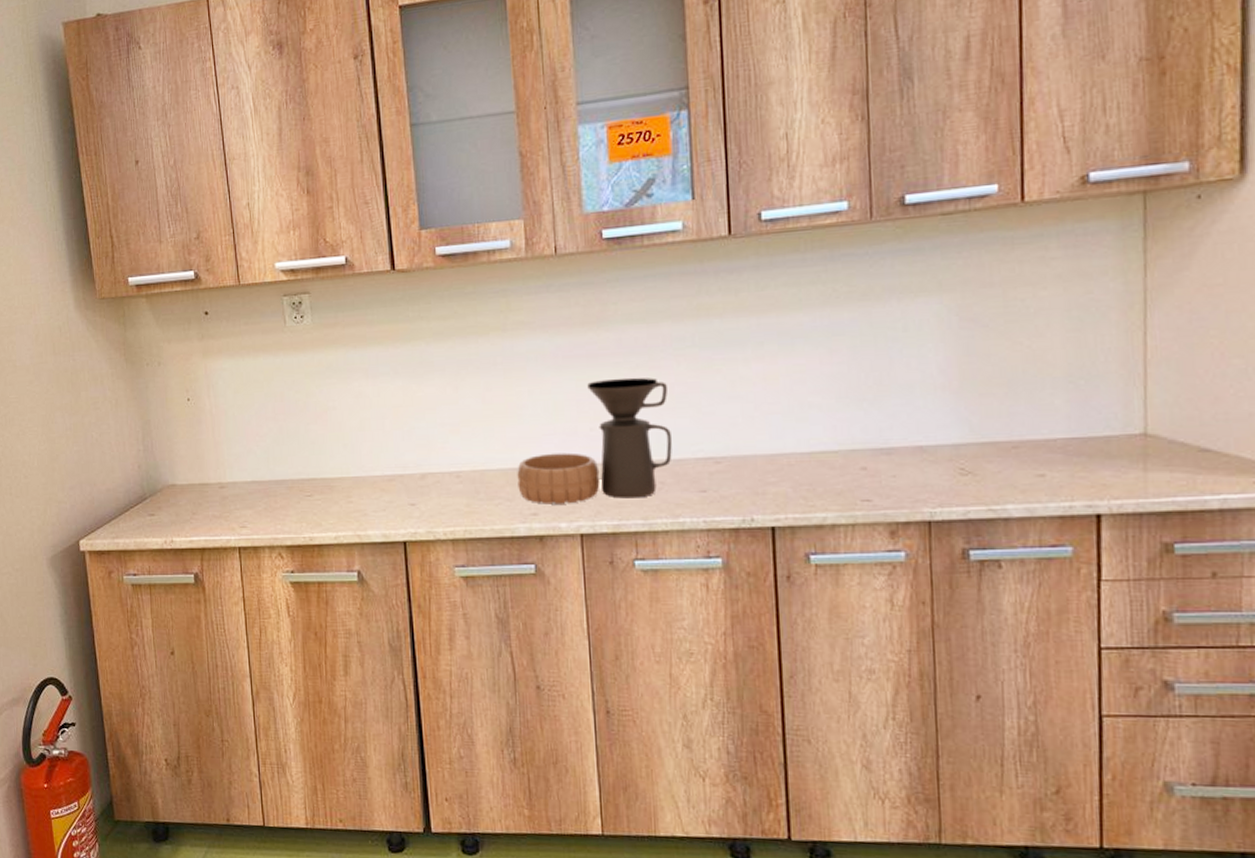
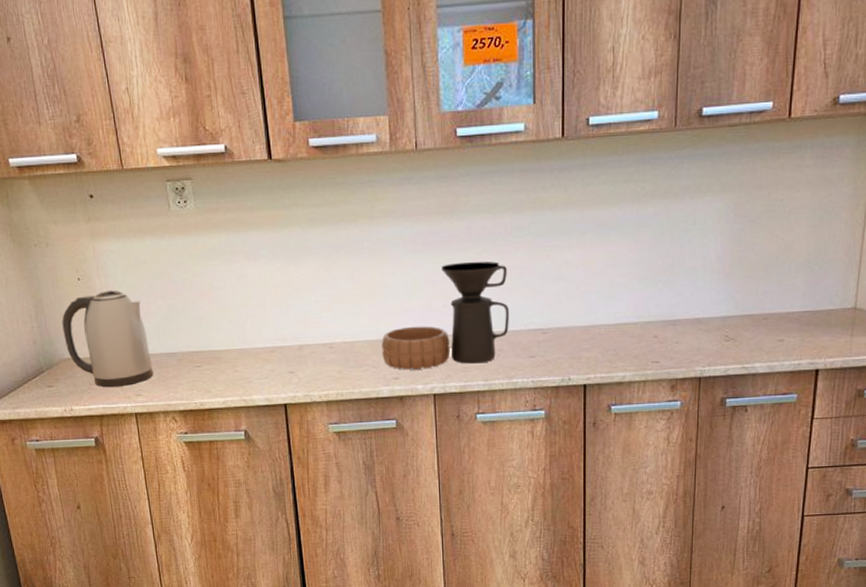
kettle: none [168,411,260,517] -> present [62,290,154,387]

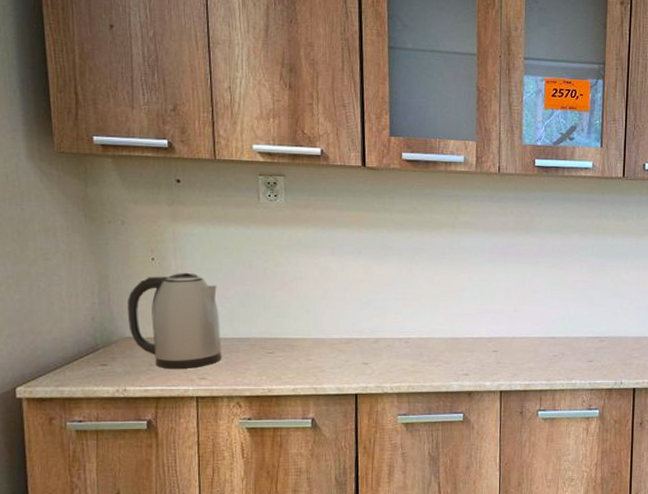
bowl: present [381,326,450,370] -> none [455,327,518,367]
coffee maker: present [441,261,509,364] -> none [514,273,572,365]

